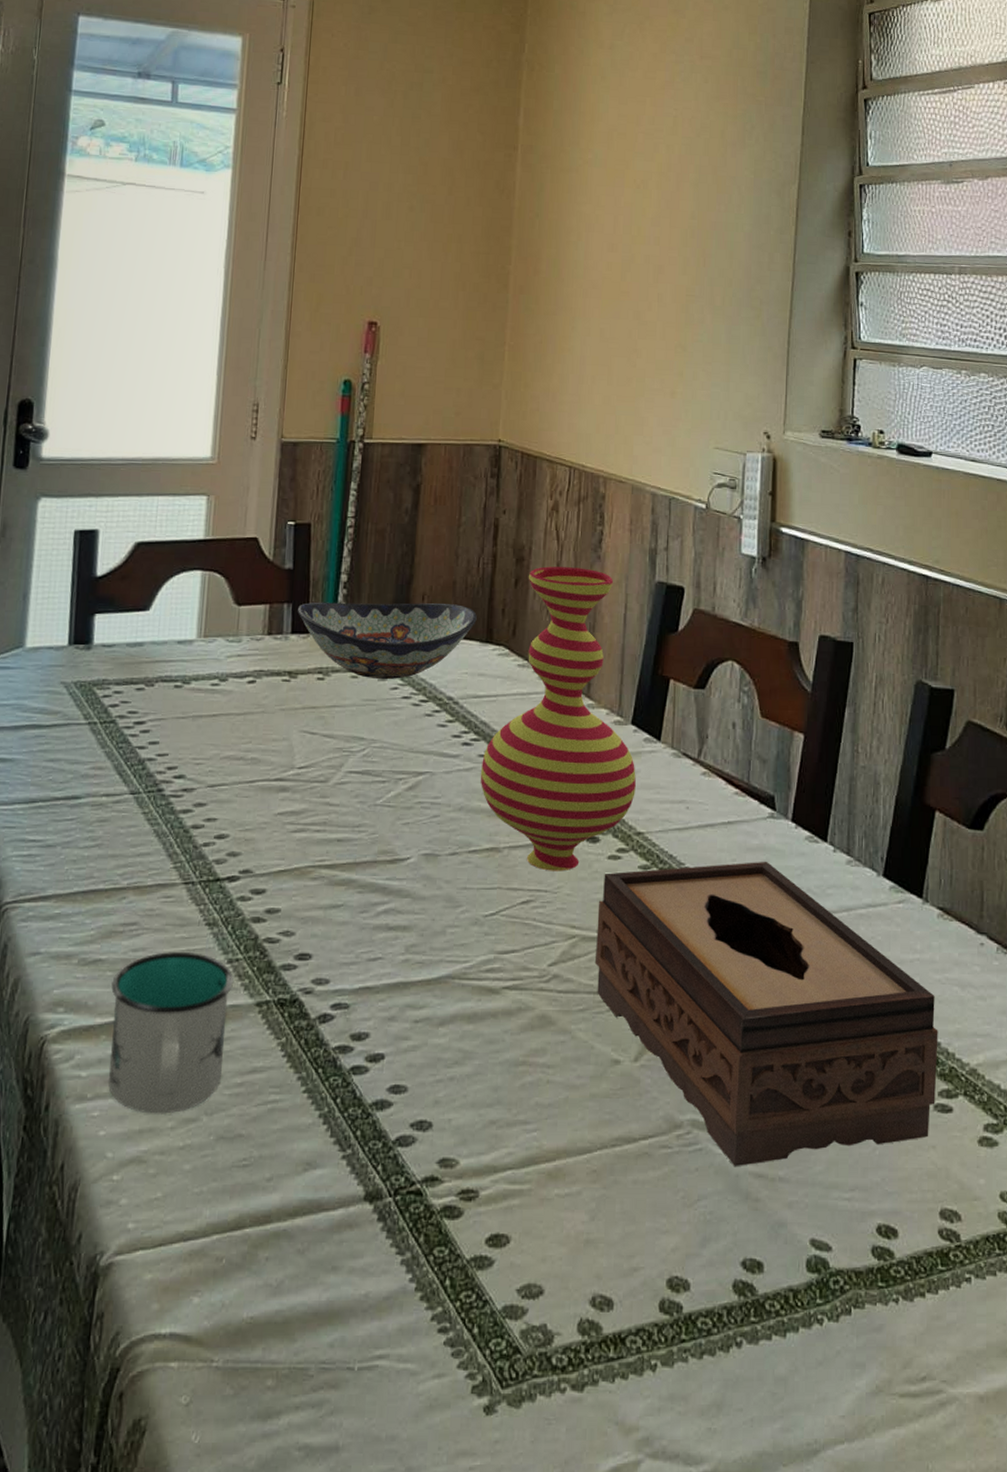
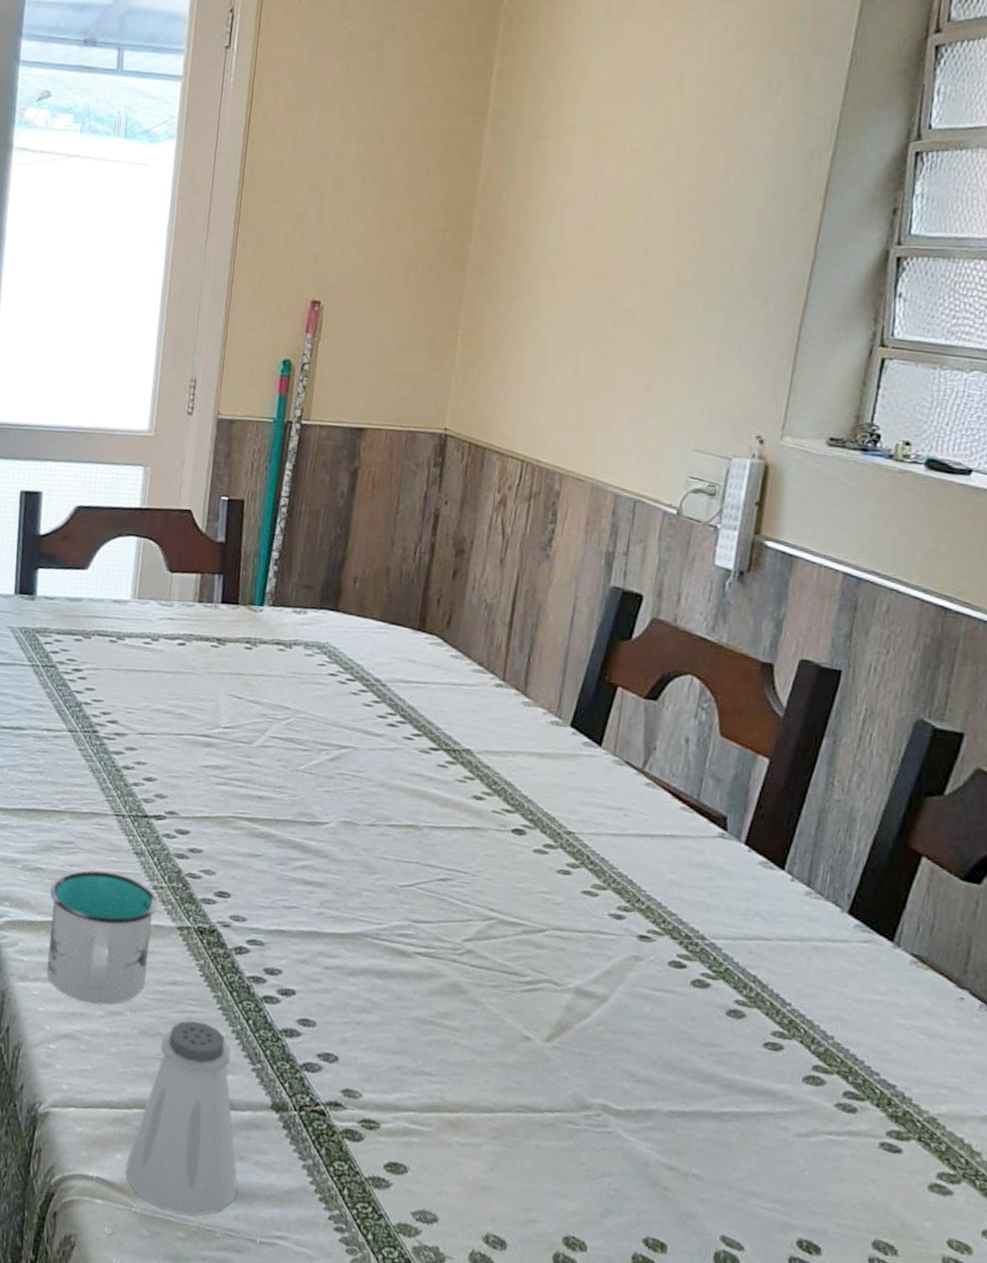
saltshaker: none [203,1113,331,1355] -> present [125,1021,237,1216]
decorative bowl: present [298,602,477,679] -> none [228,575,410,657]
vase: present [480,566,636,871] -> none [404,561,571,857]
tissue box: present [595,861,938,1166] -> none [512,865,896,1172]

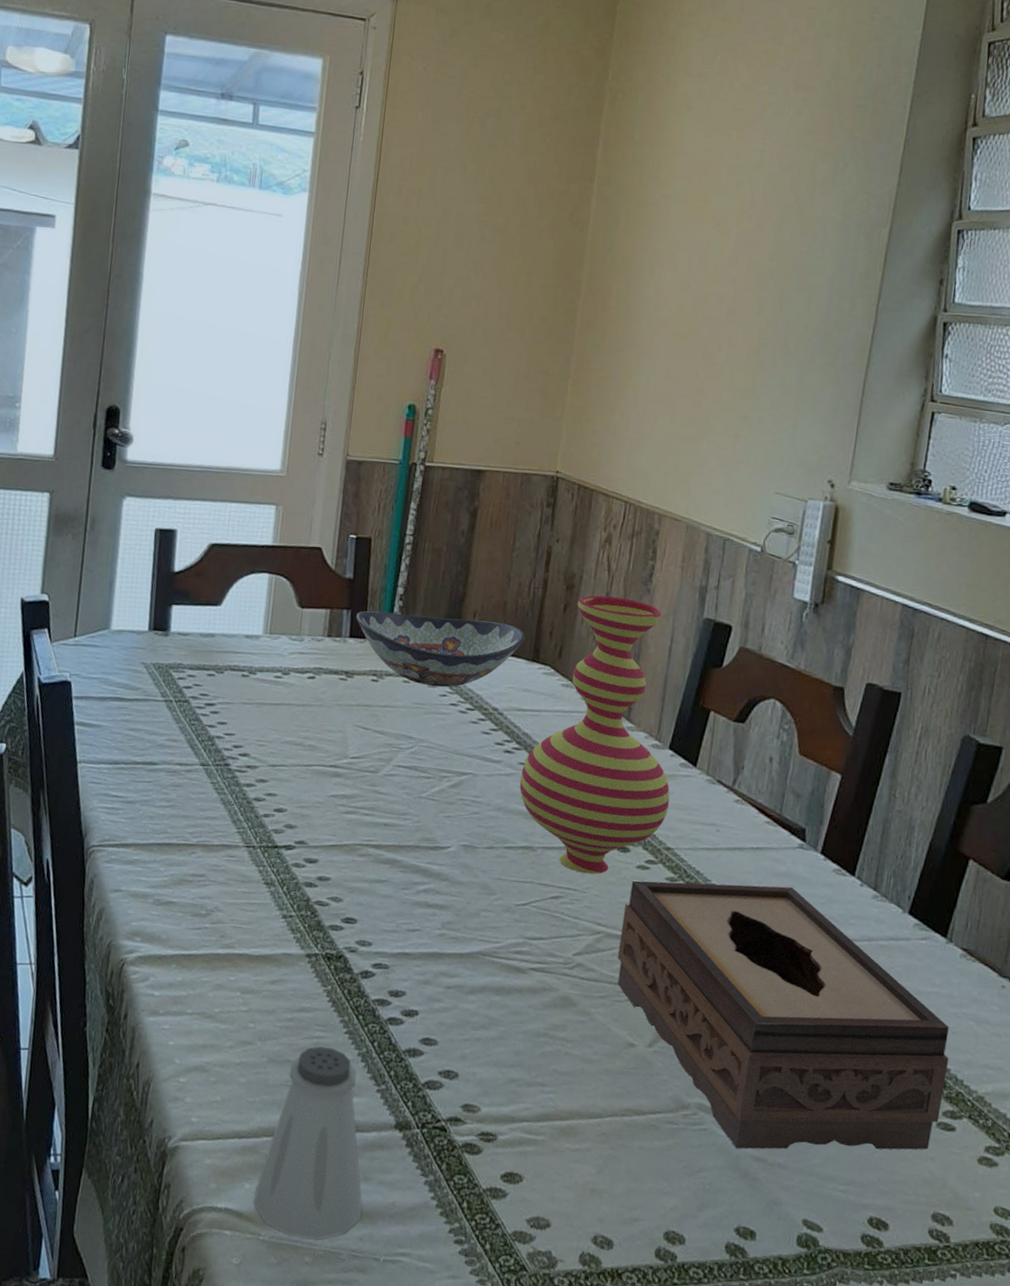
mug: present [47,871,158,1005] -> none [177,902,287,1035]
decorative bowl: none [228,575,410,657] -> present [356,610,525,688]
vase: none [404,561,571,857] -> present [519,595,670,874]
tissue box: none [512,865,896,1172] -> present [617,880,949,1150]

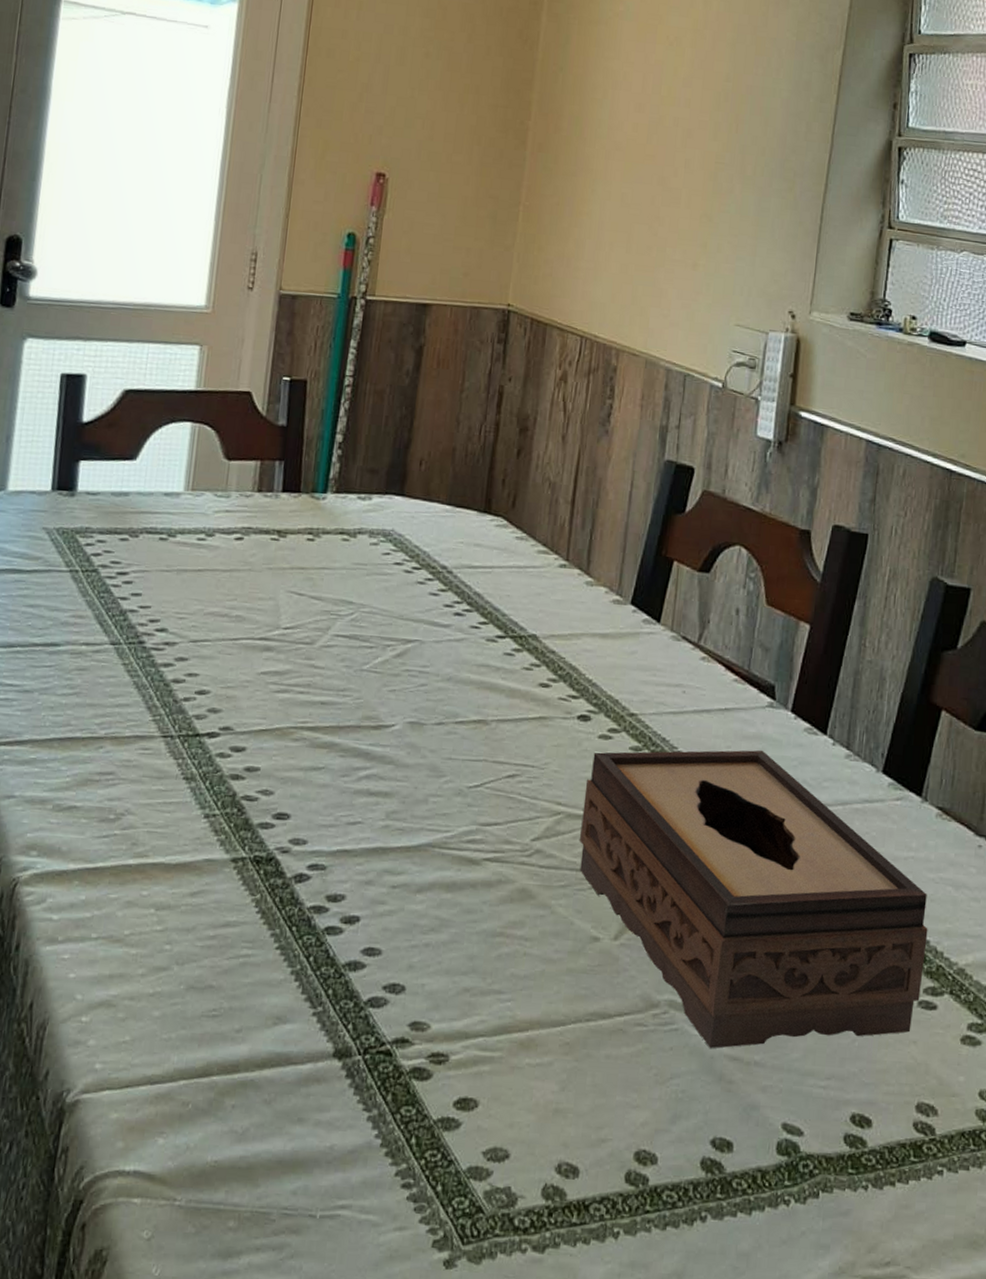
saltshaker: present [253,1046,362,1240] -> none [167,966,296,1199]
decorative bowl: present [356,610,525,688] -> none [290,461,476,545]
vase: present [519,595,670,874] -> none [471,438,633,748]

